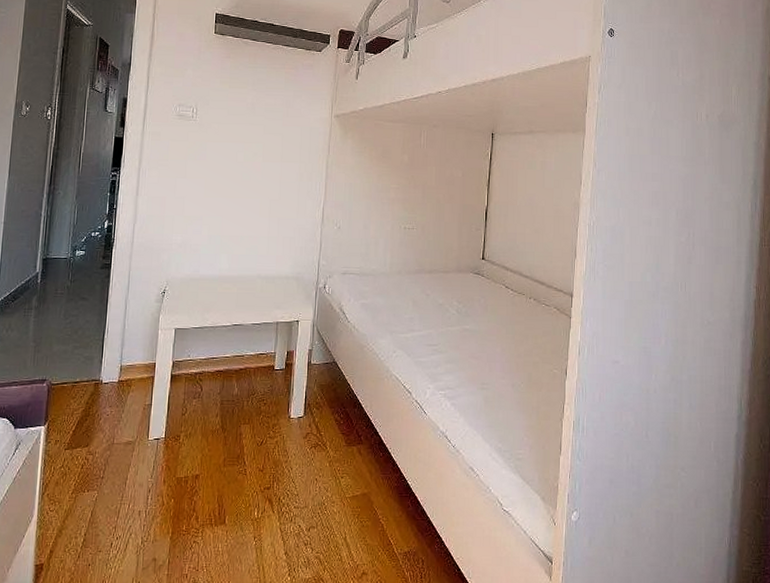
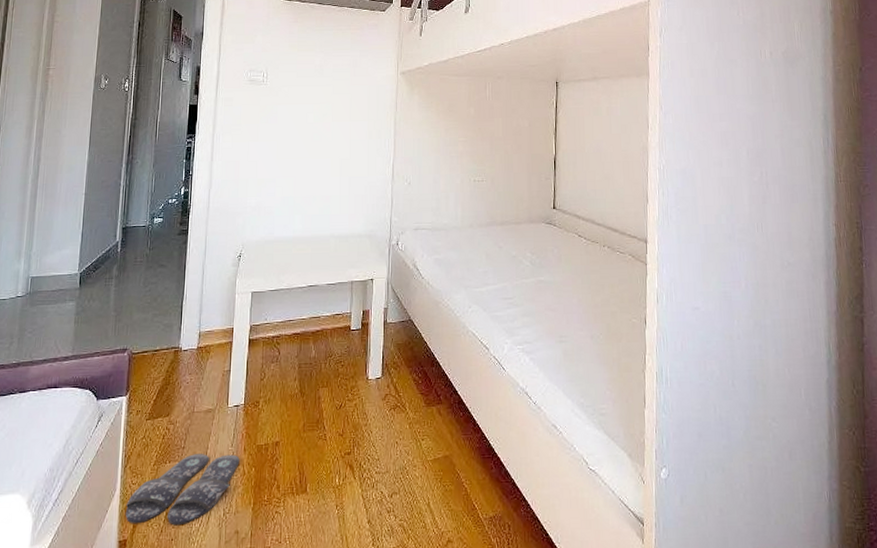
slippers: none [42,484,159,552] -> present [125,454,240,526]

